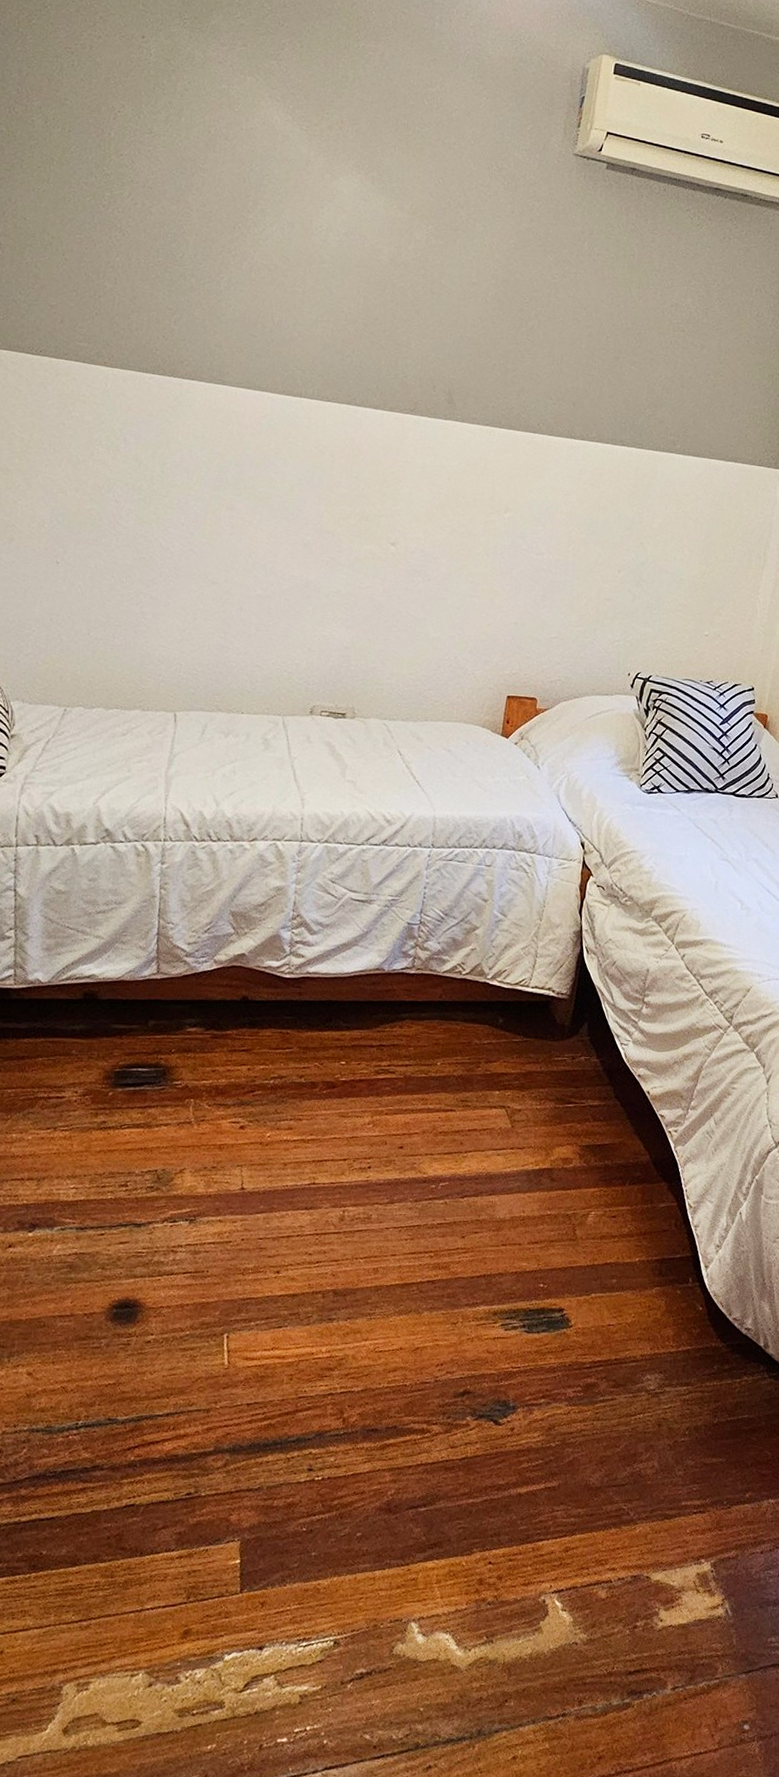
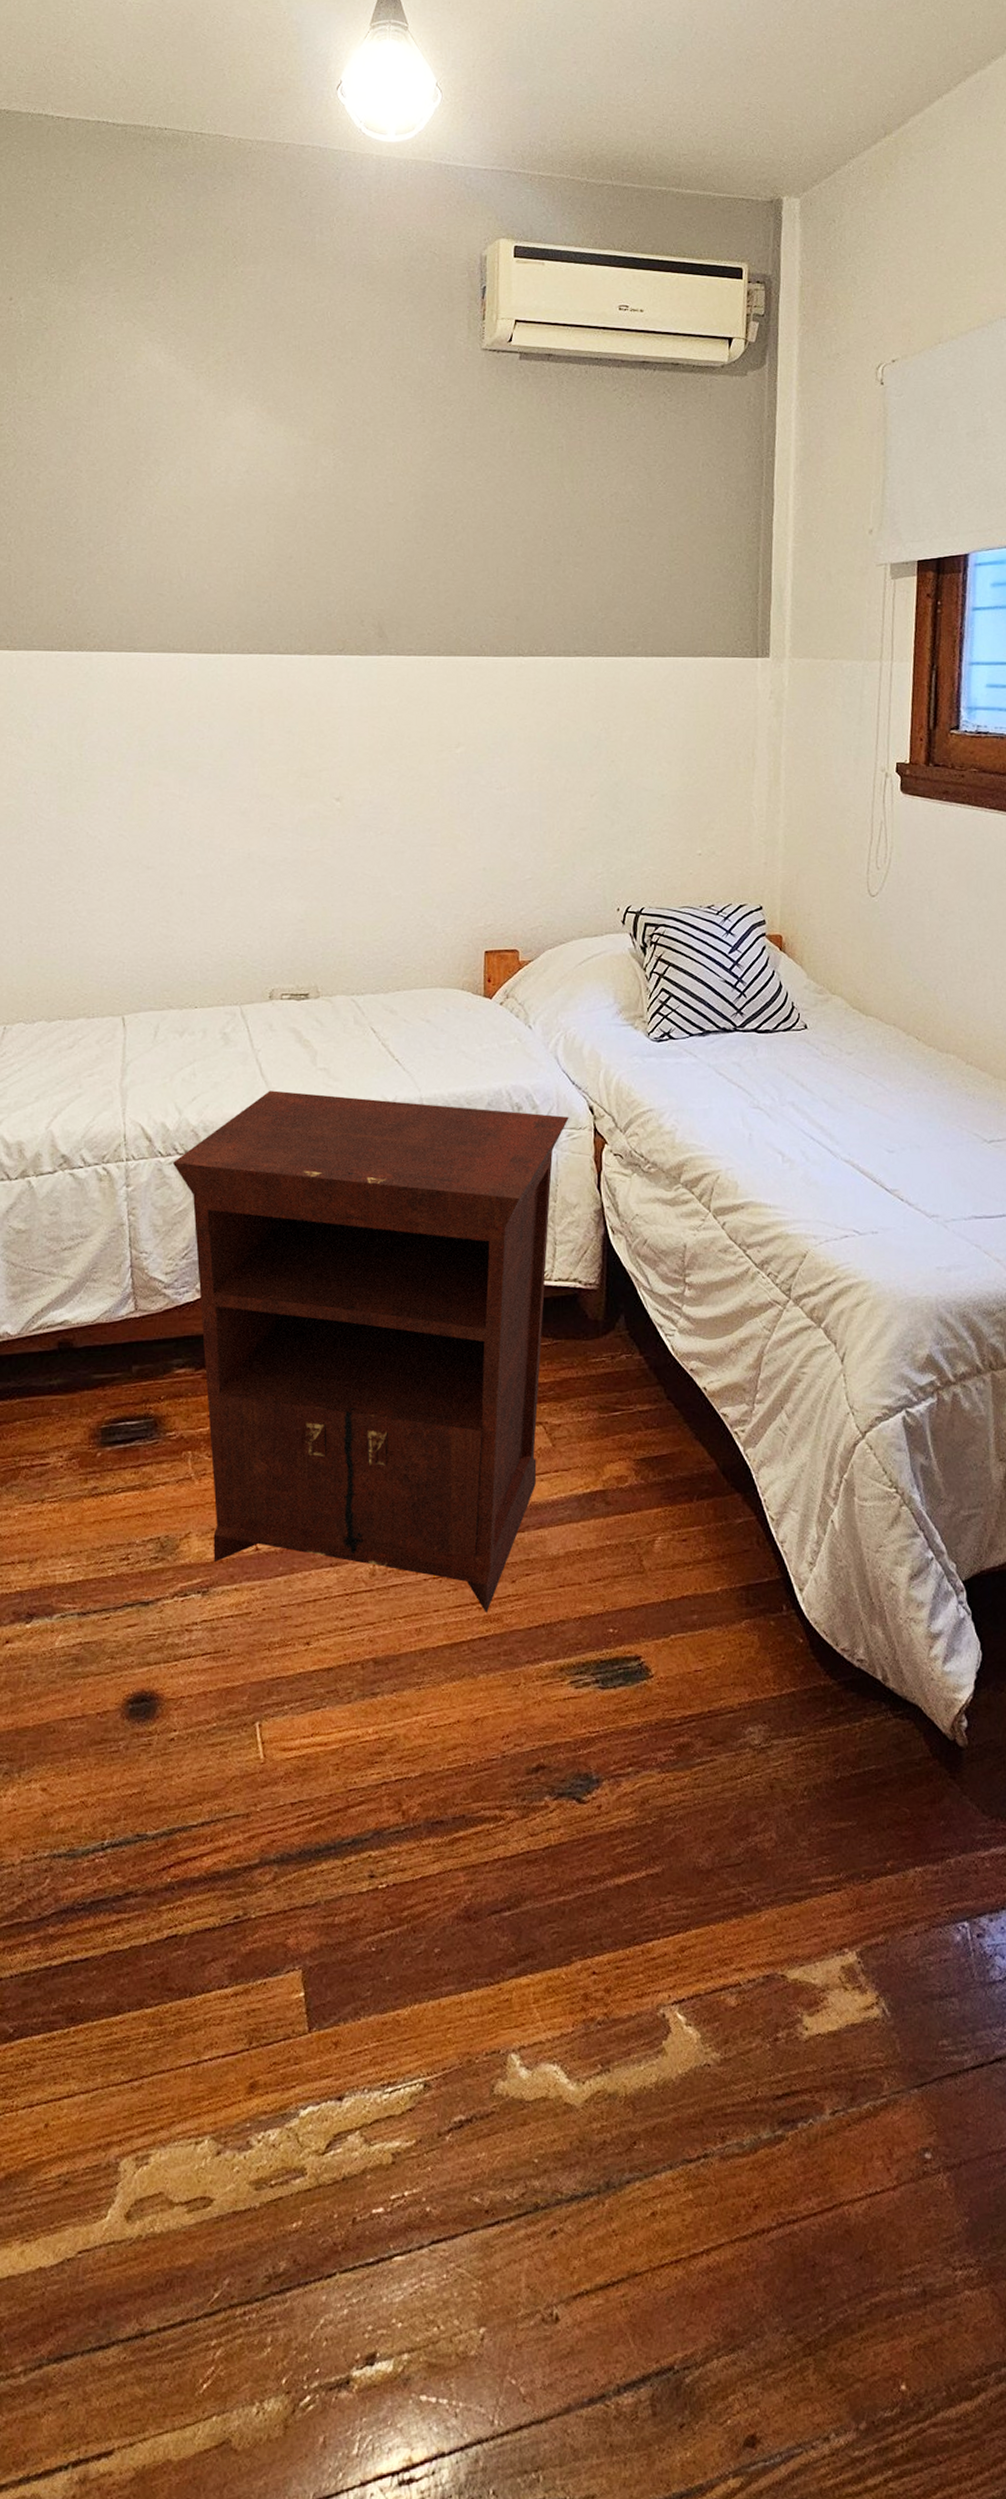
nightstand: none [203,794,563,1261] -> present [172,1090,569,1613]

